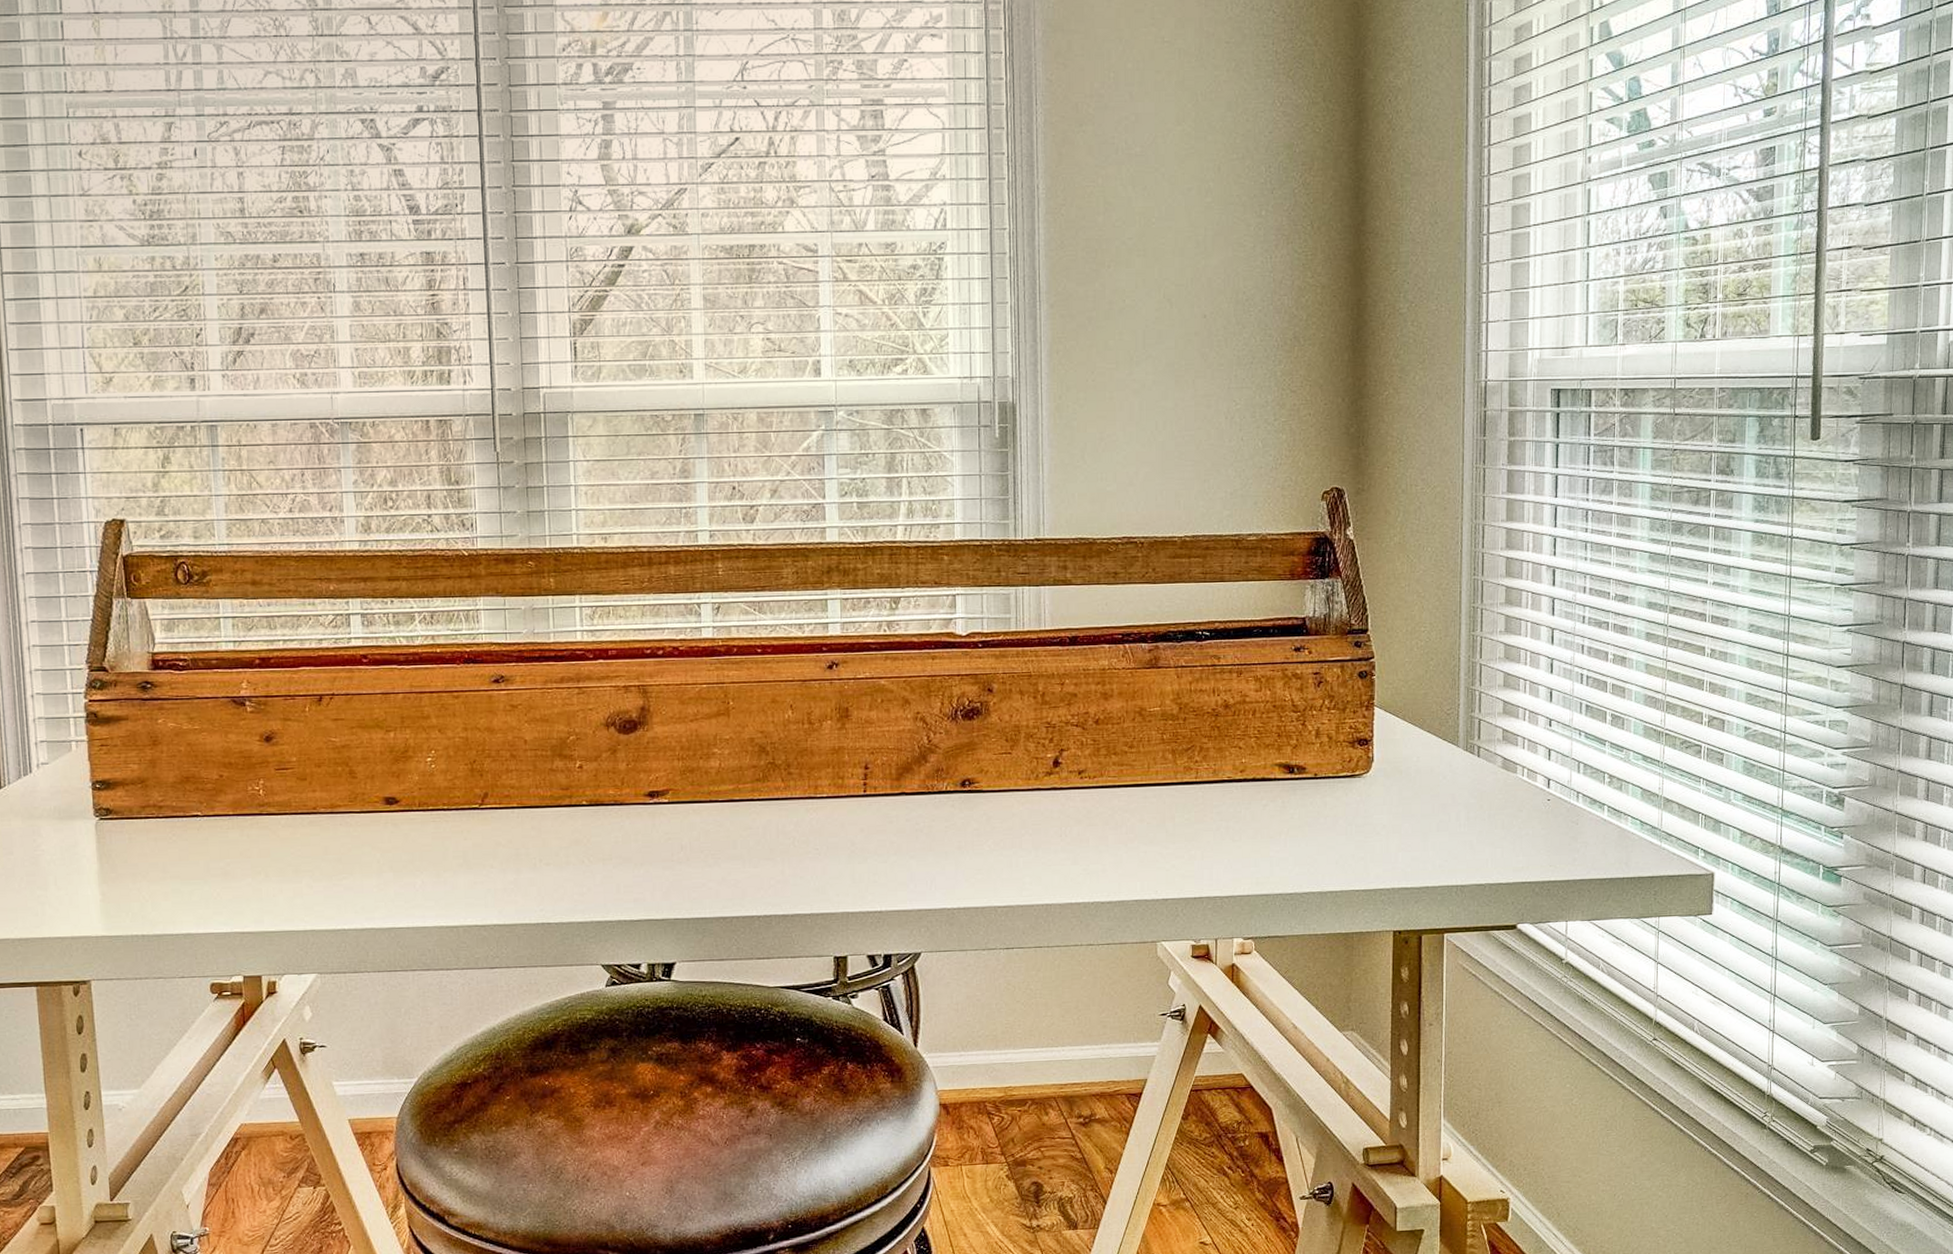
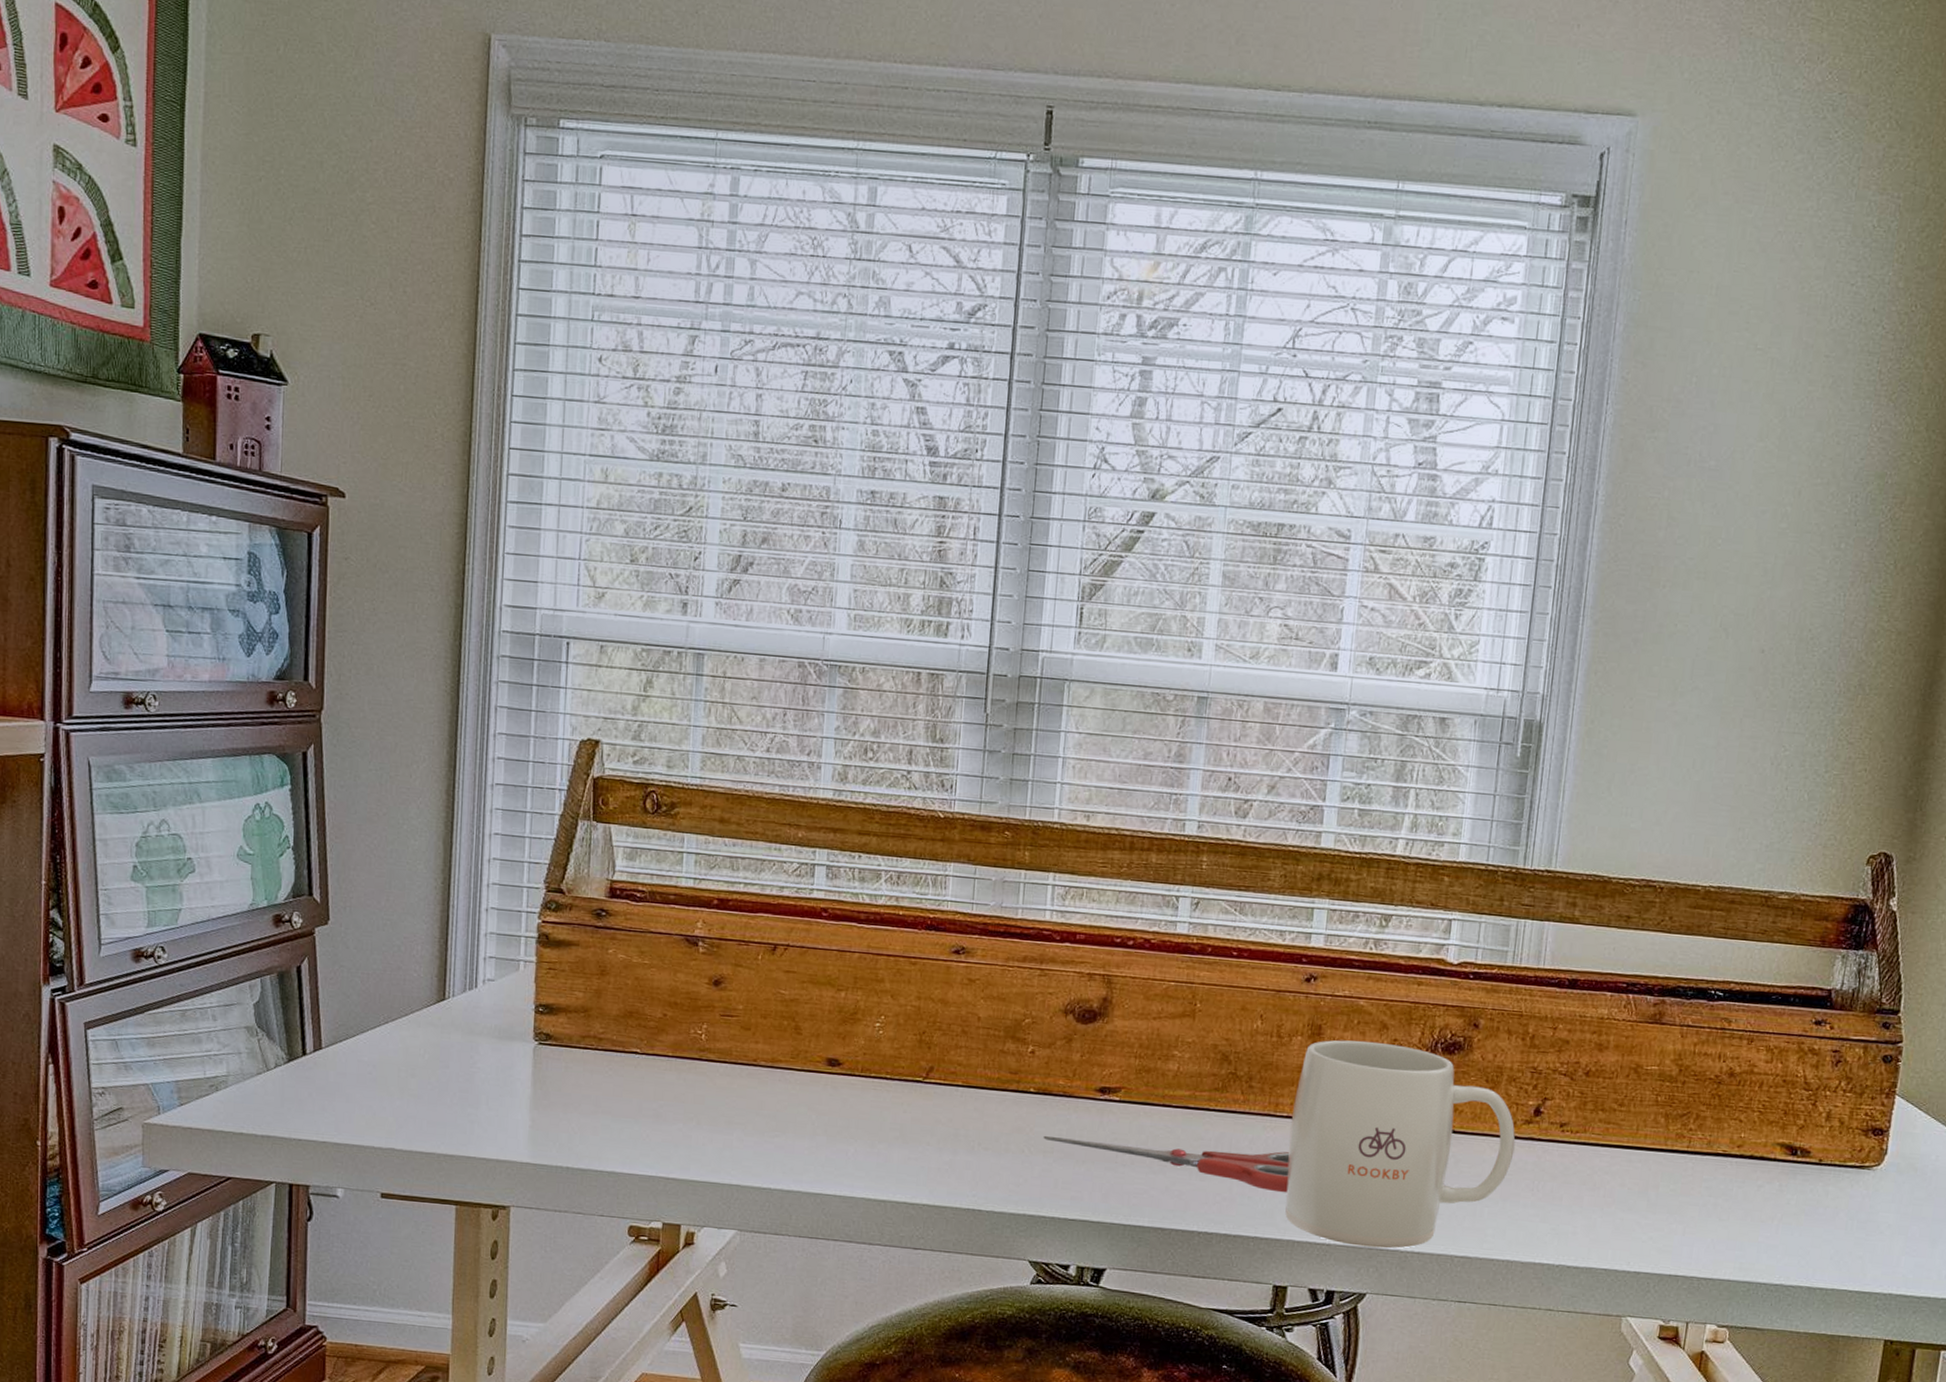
scissors: none [601,830,836,869] -> present [1043,1135,1290,1193]
mug: none [831,717,1040,909] -> present [1285,1040,1516,1249]

